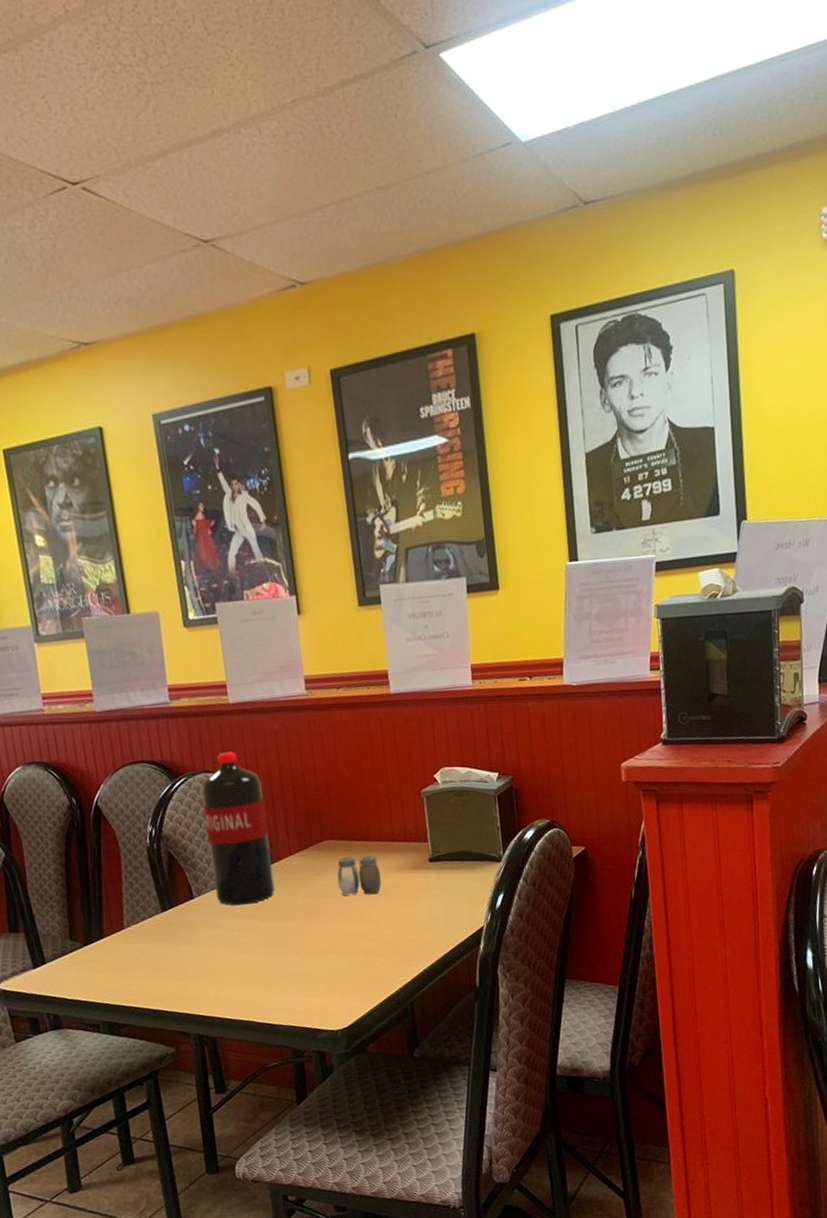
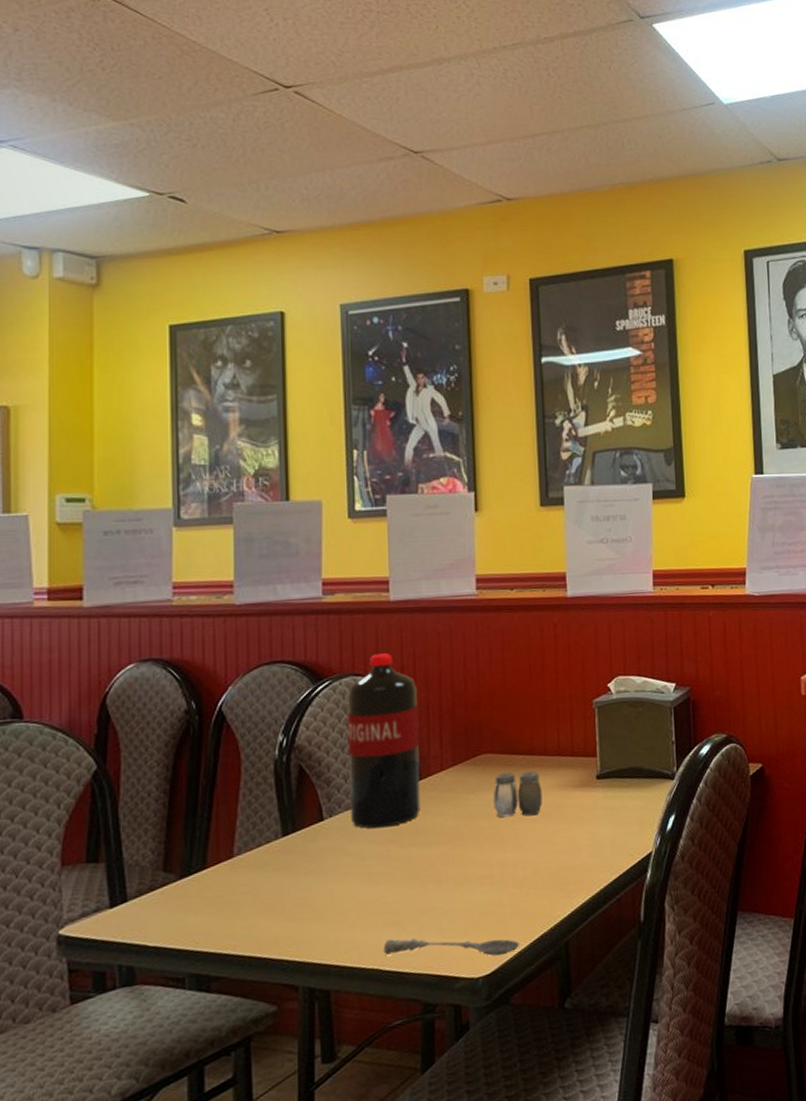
soupspoon: none [255,997,371,1013] -> present [383,938,520,956]

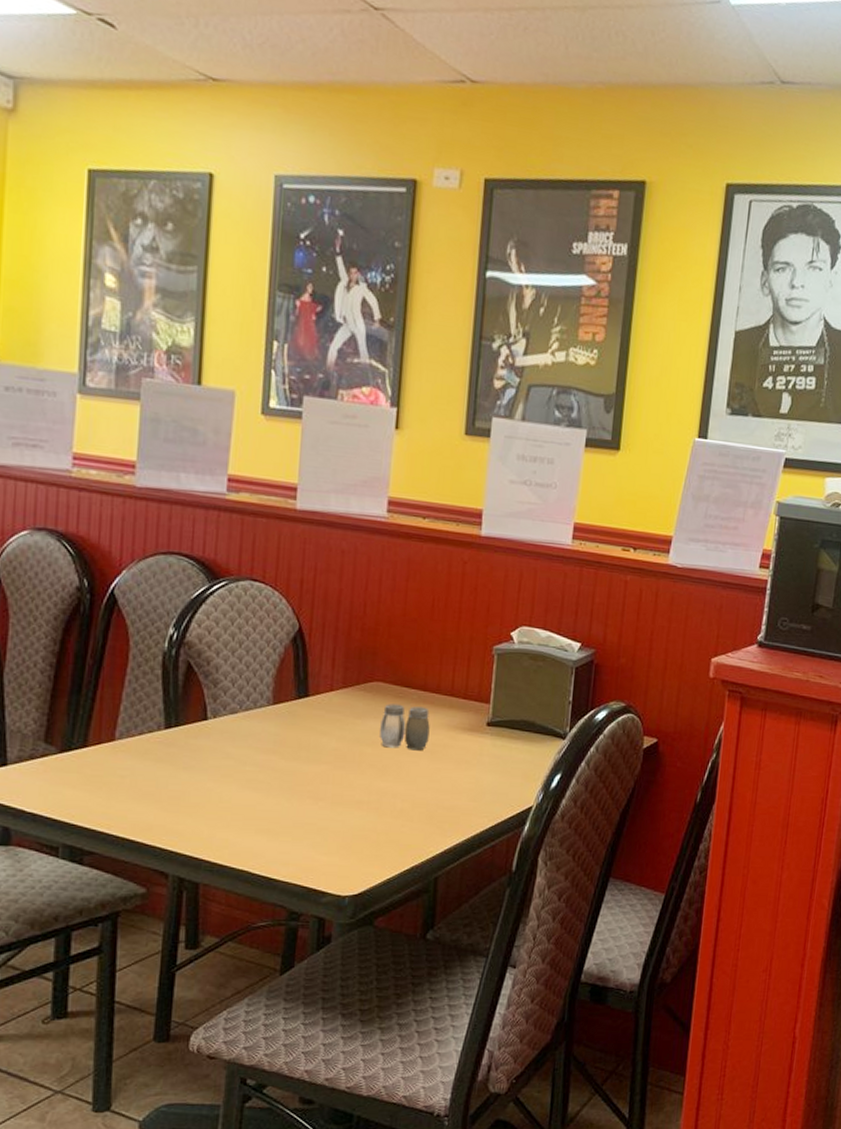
pop: present [347,653,421,829] -> none [235,562,315,738]
soupspoon: present [383,938,520,956] -> none [254,845,390,878]

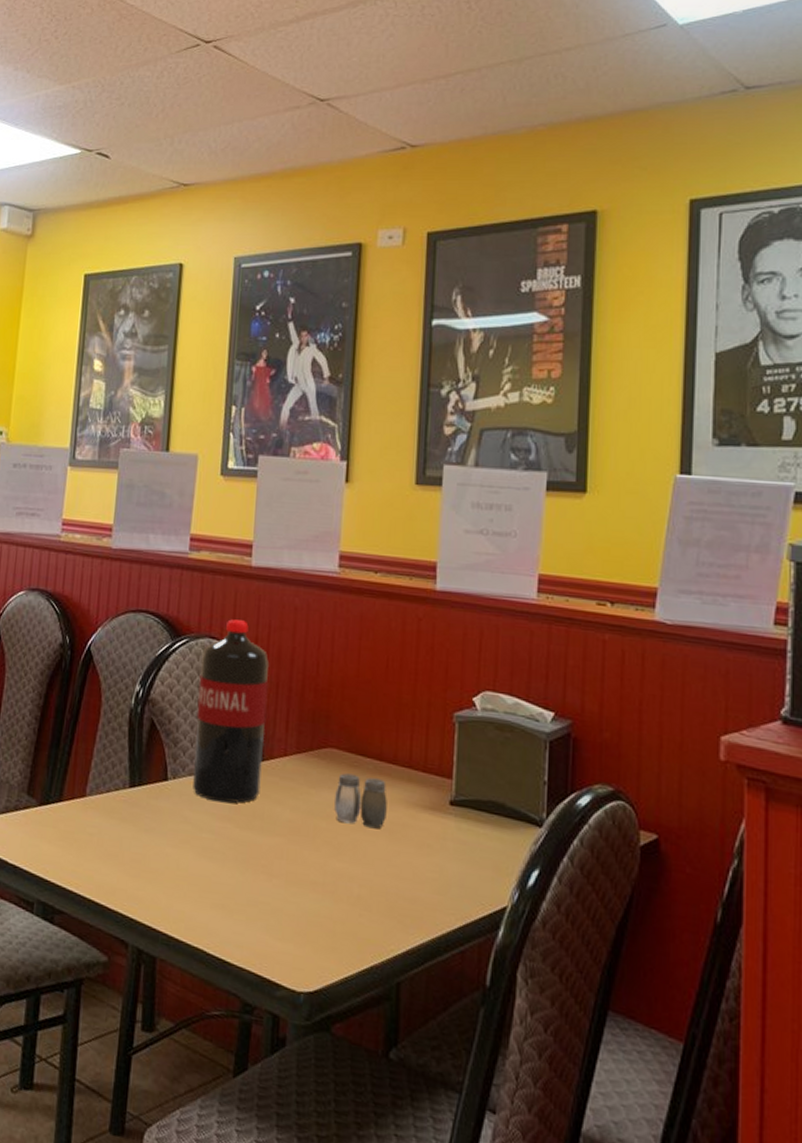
pop: none [235,562,315,738] -> present [193,619,269,803]

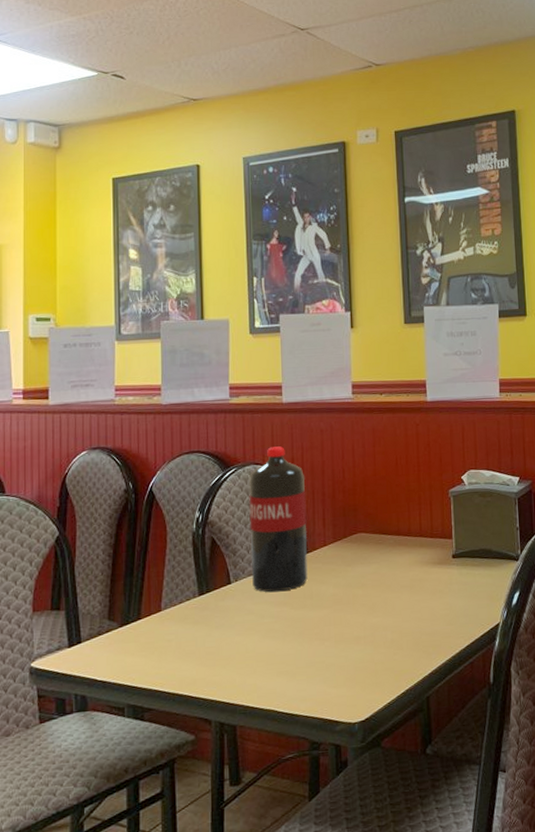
salt and pepper shaker: present [334,773,387,829] -> none [367,549,407,588]

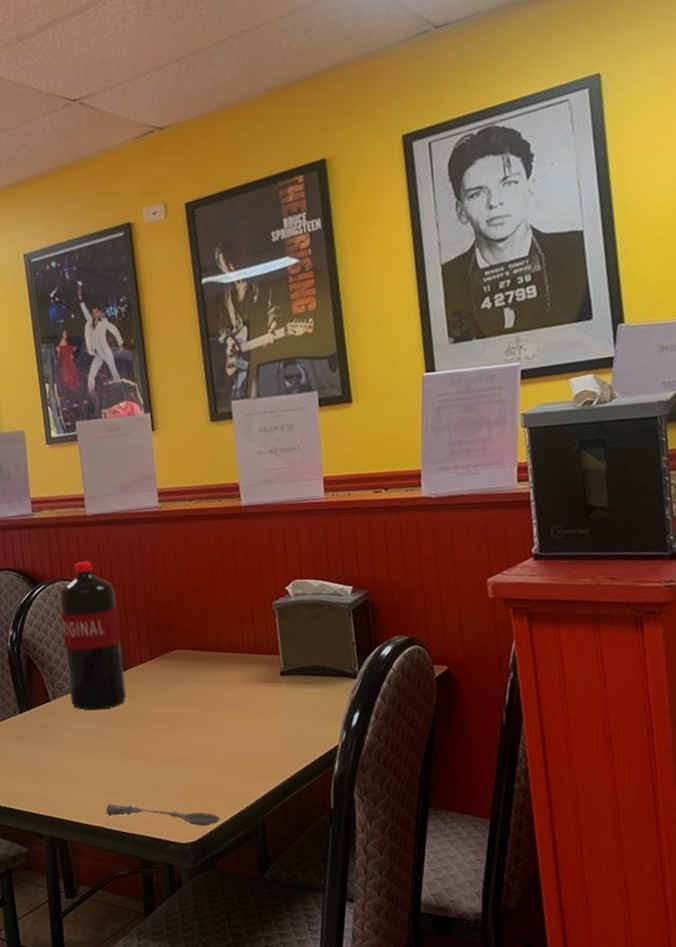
soupspoon: none [278,686,389,705] -> present [105,804,221,826]

